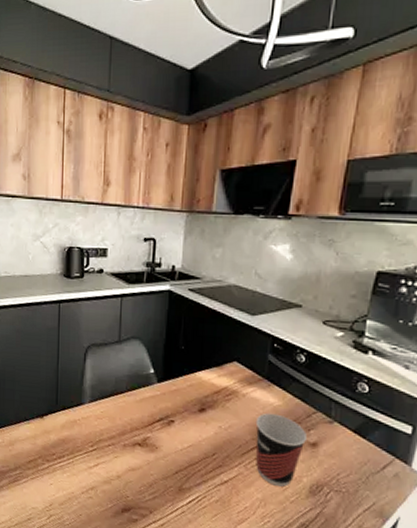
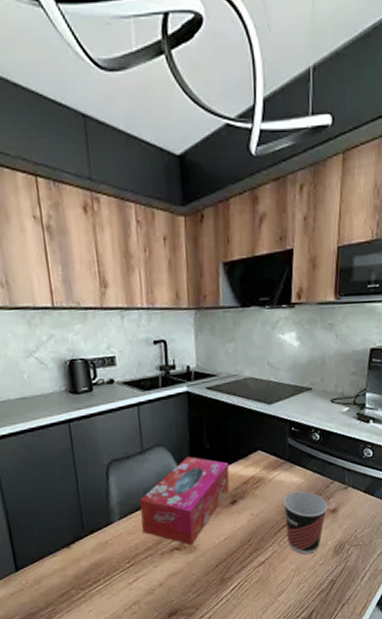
tissue box: none [108,354,202,444] -> present [140,456,230,545]

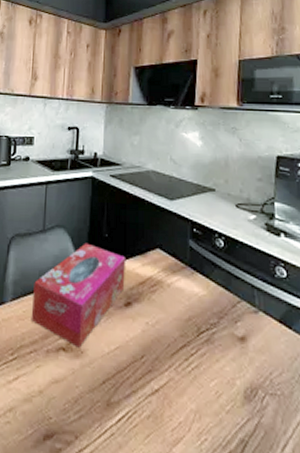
cup: present [283,490,327,554] -> none [182,304,234,393]

